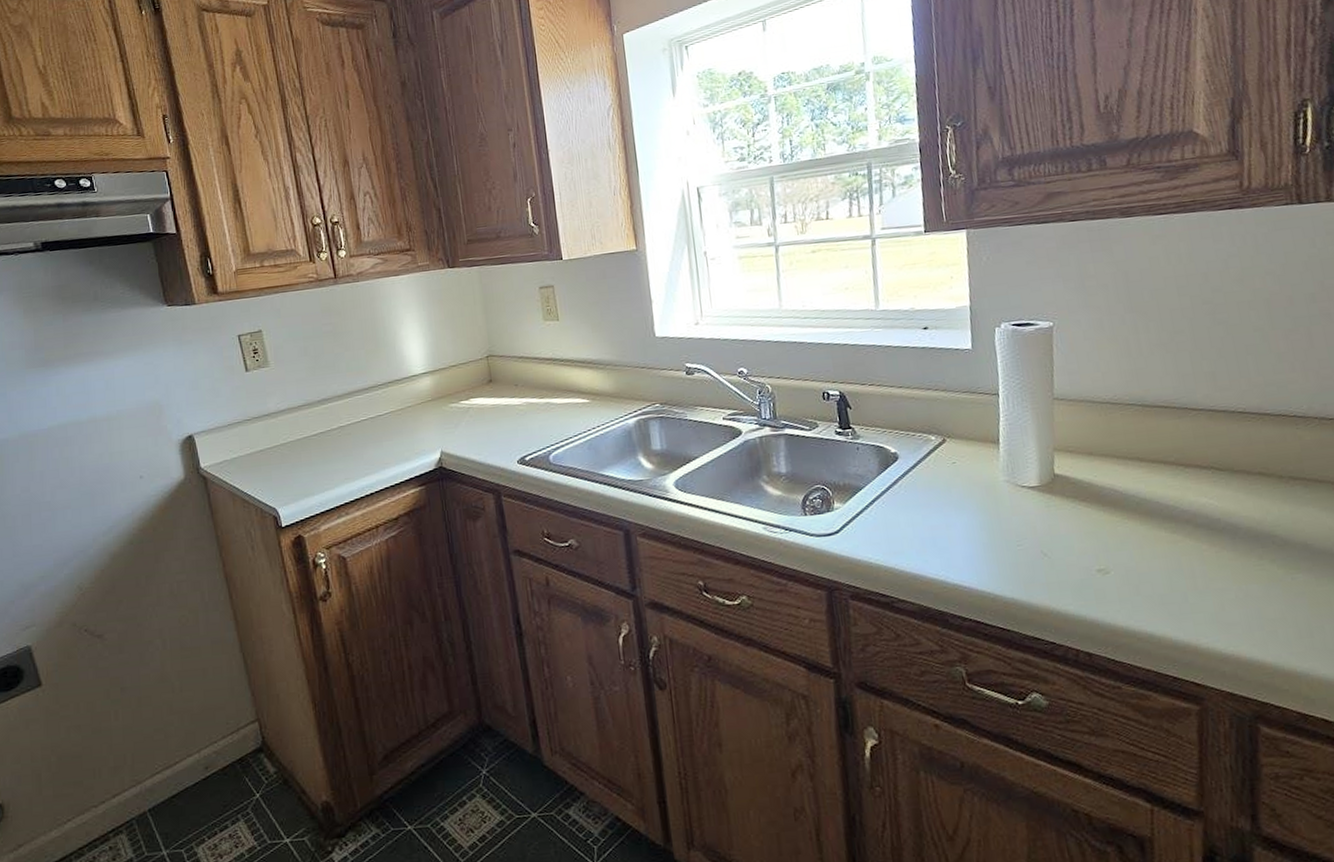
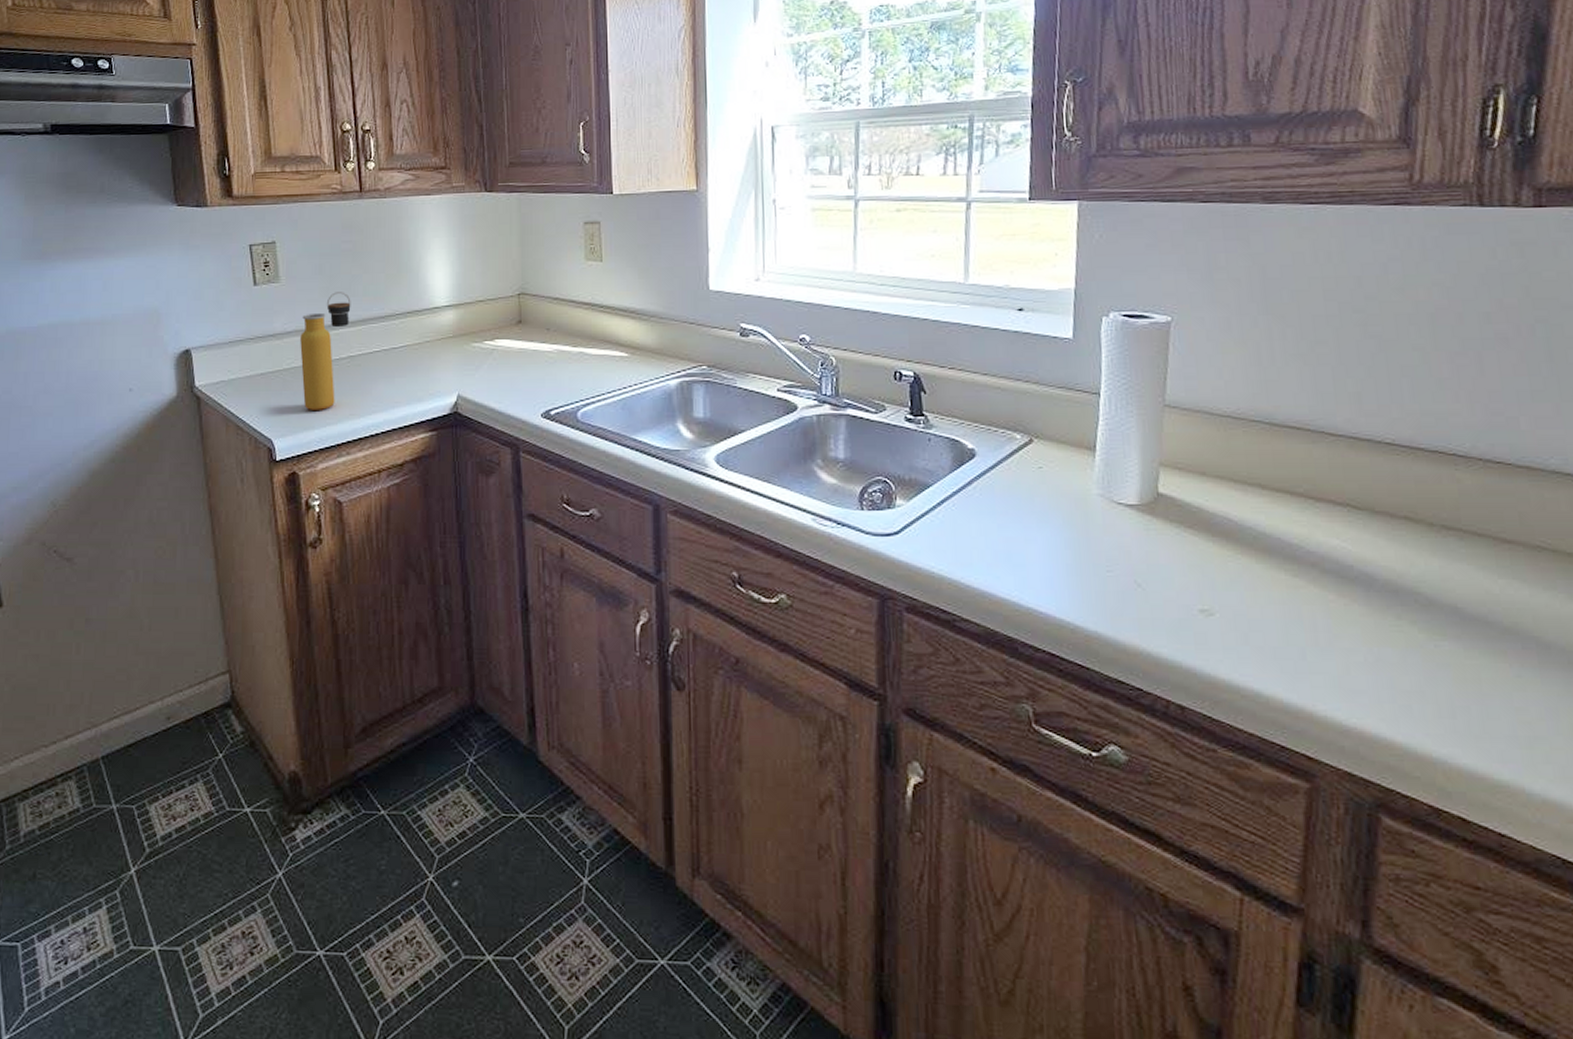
water bottle: none [293,369,337,479] -> present [300,292,351,410]

